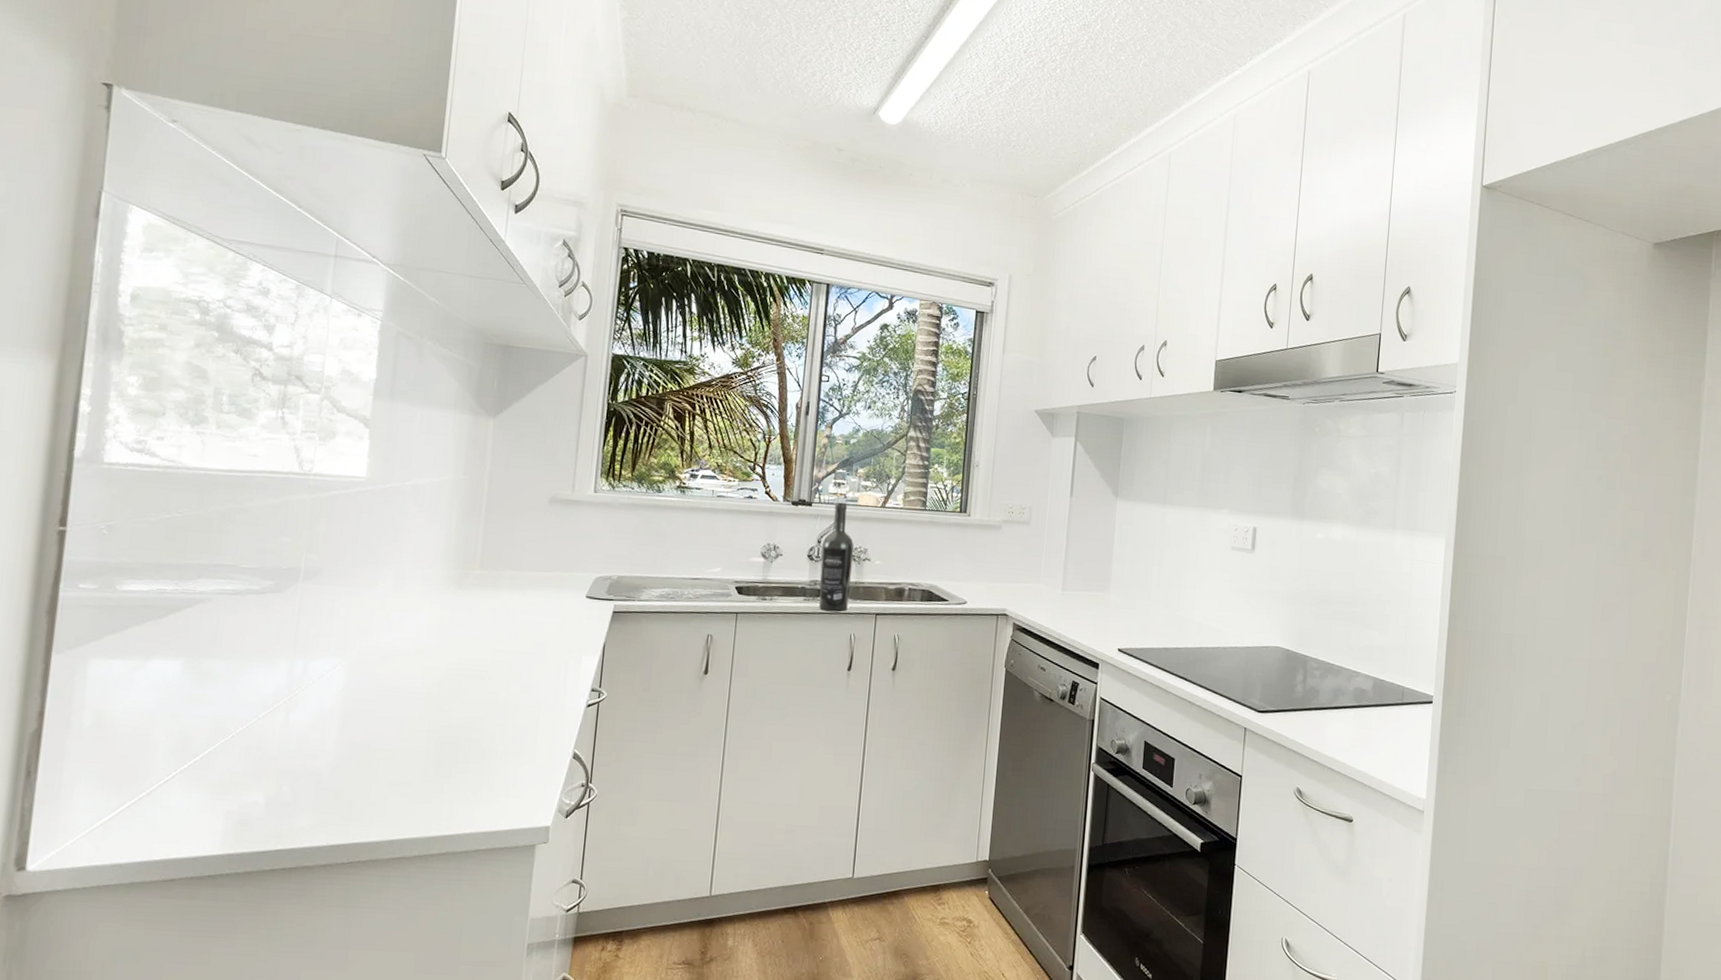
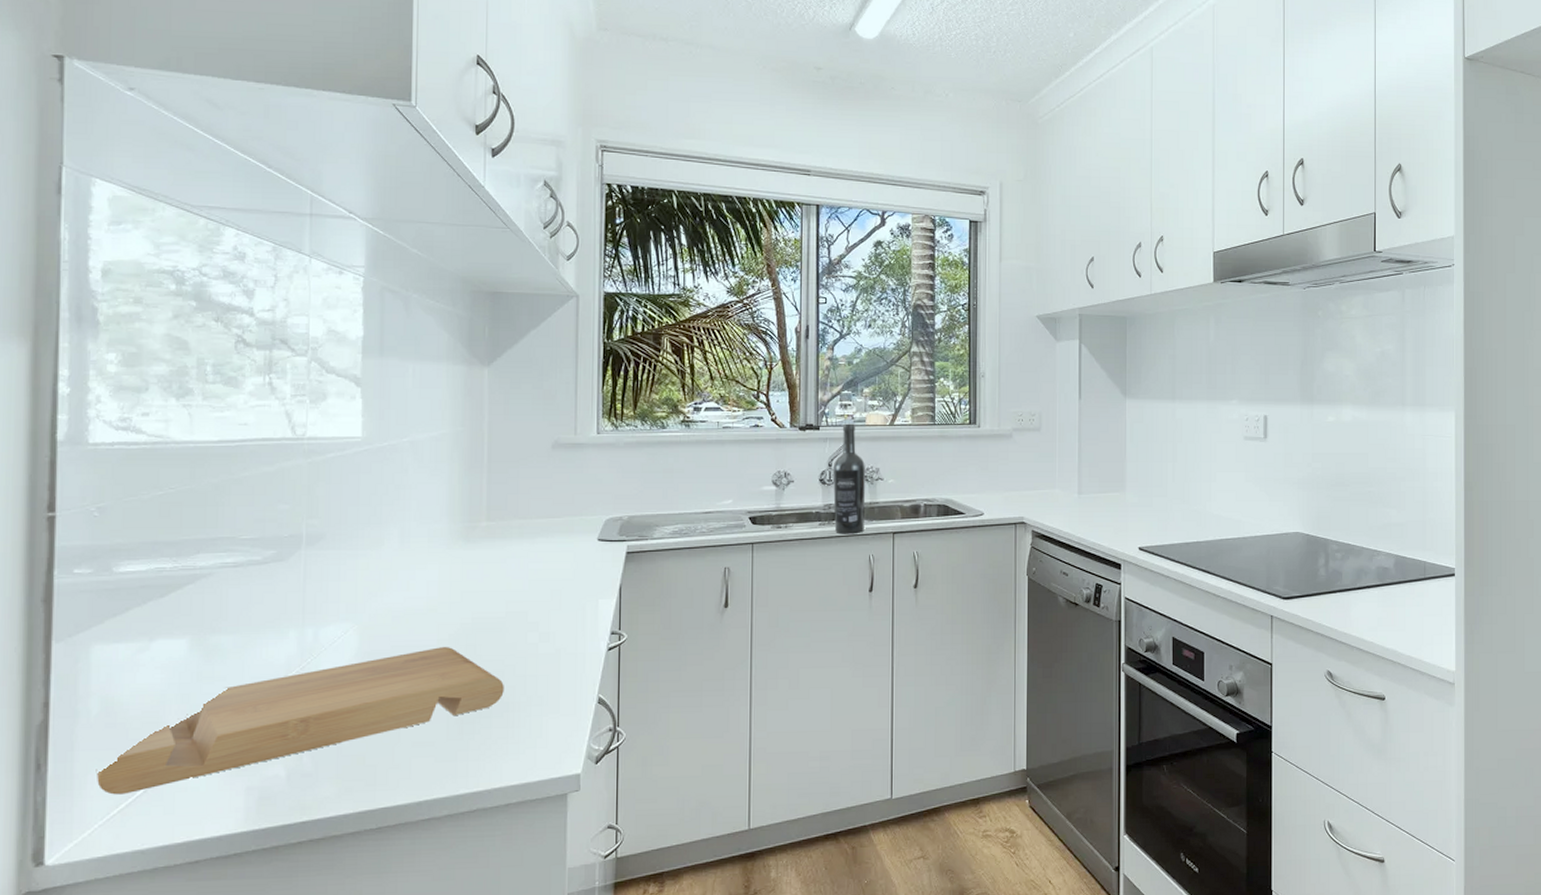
cutting board: none [83,689,483,808] -> present [96,647,504,795]

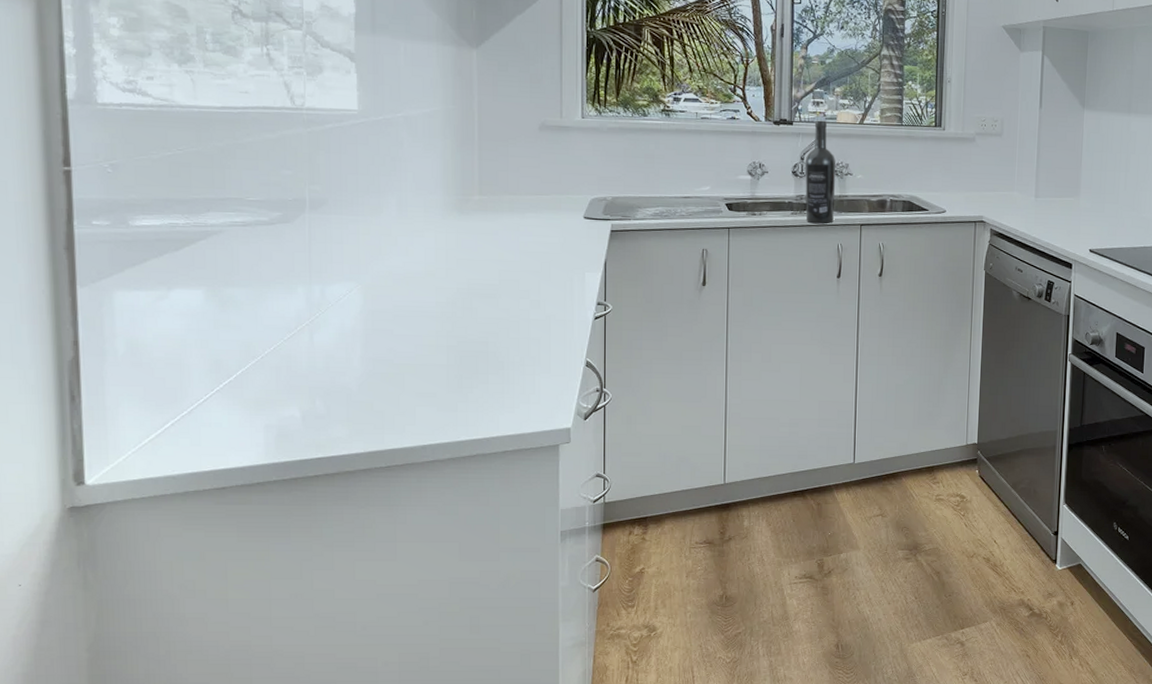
cutting board: present [96,647,504,795] -> none [126,309,499,426]

